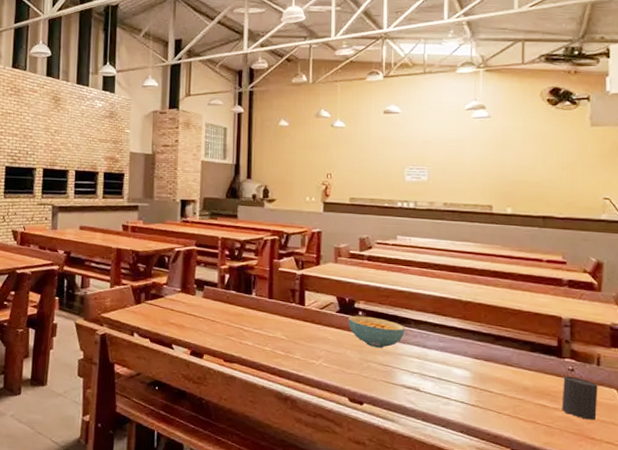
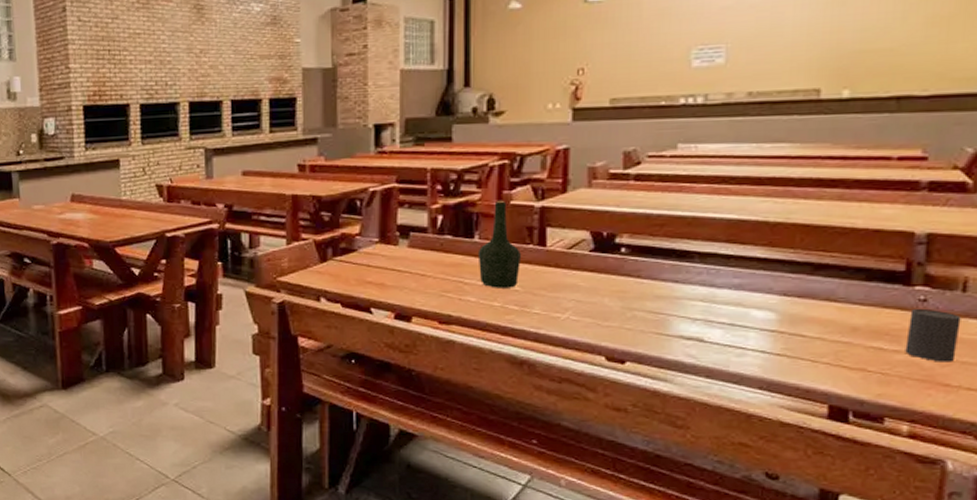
bottle: none [254,266,286,337] -> present [477,200,521,288]
cereal bowl: present [348,315,405,349] -> none [606,253,686,293]

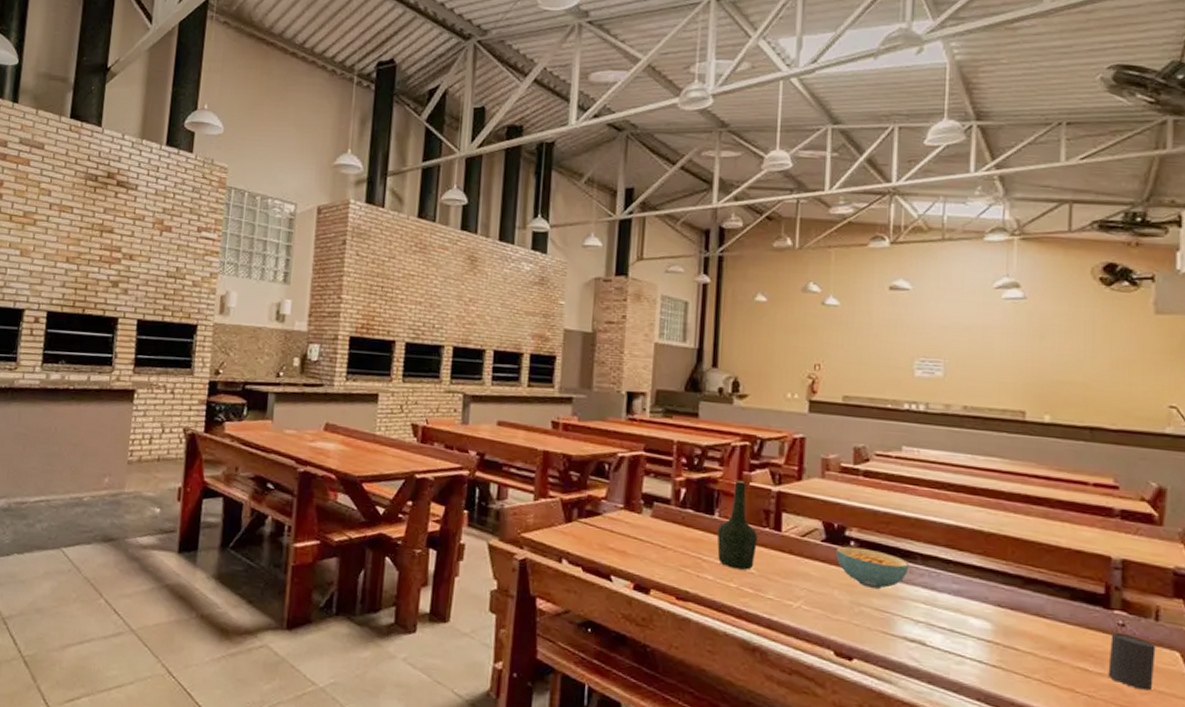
cereal bowl: none [606,253,686,293] -> present [836,546,909,590]

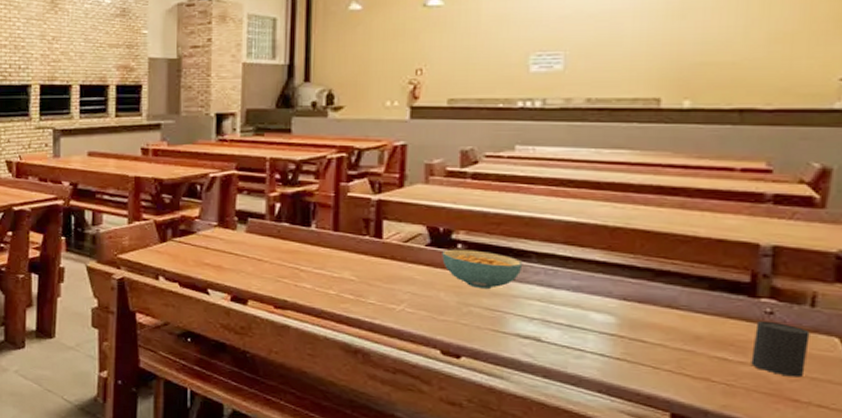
bottle: present [716,480,757,570] -> none [314,191,357,277]

